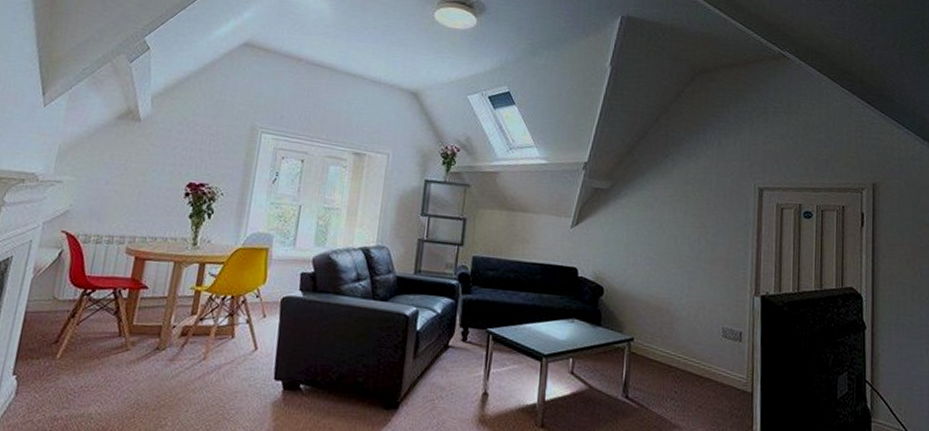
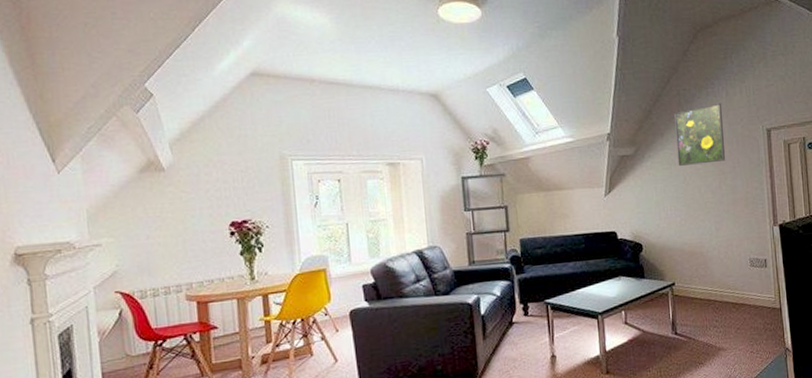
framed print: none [656,150,711,214] -> present [674,102,725,166]

